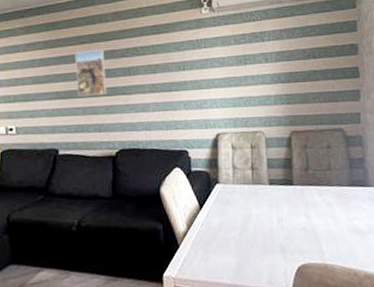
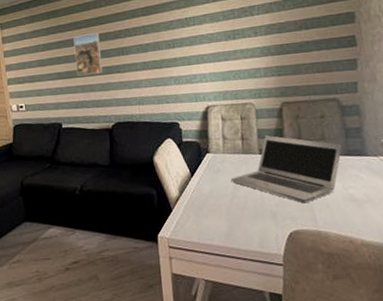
laptop: none [240,164,347,236] -> present [230,135,342,204]

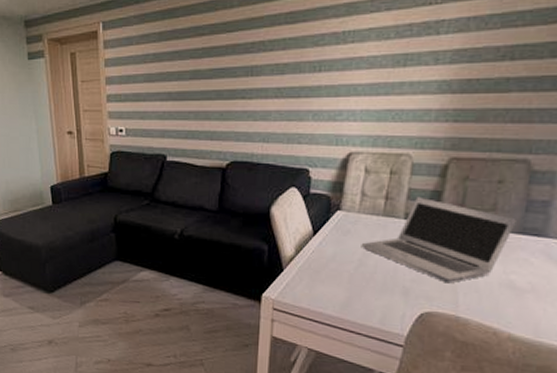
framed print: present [73,33,103,77] -> none [190,44,226,99]

